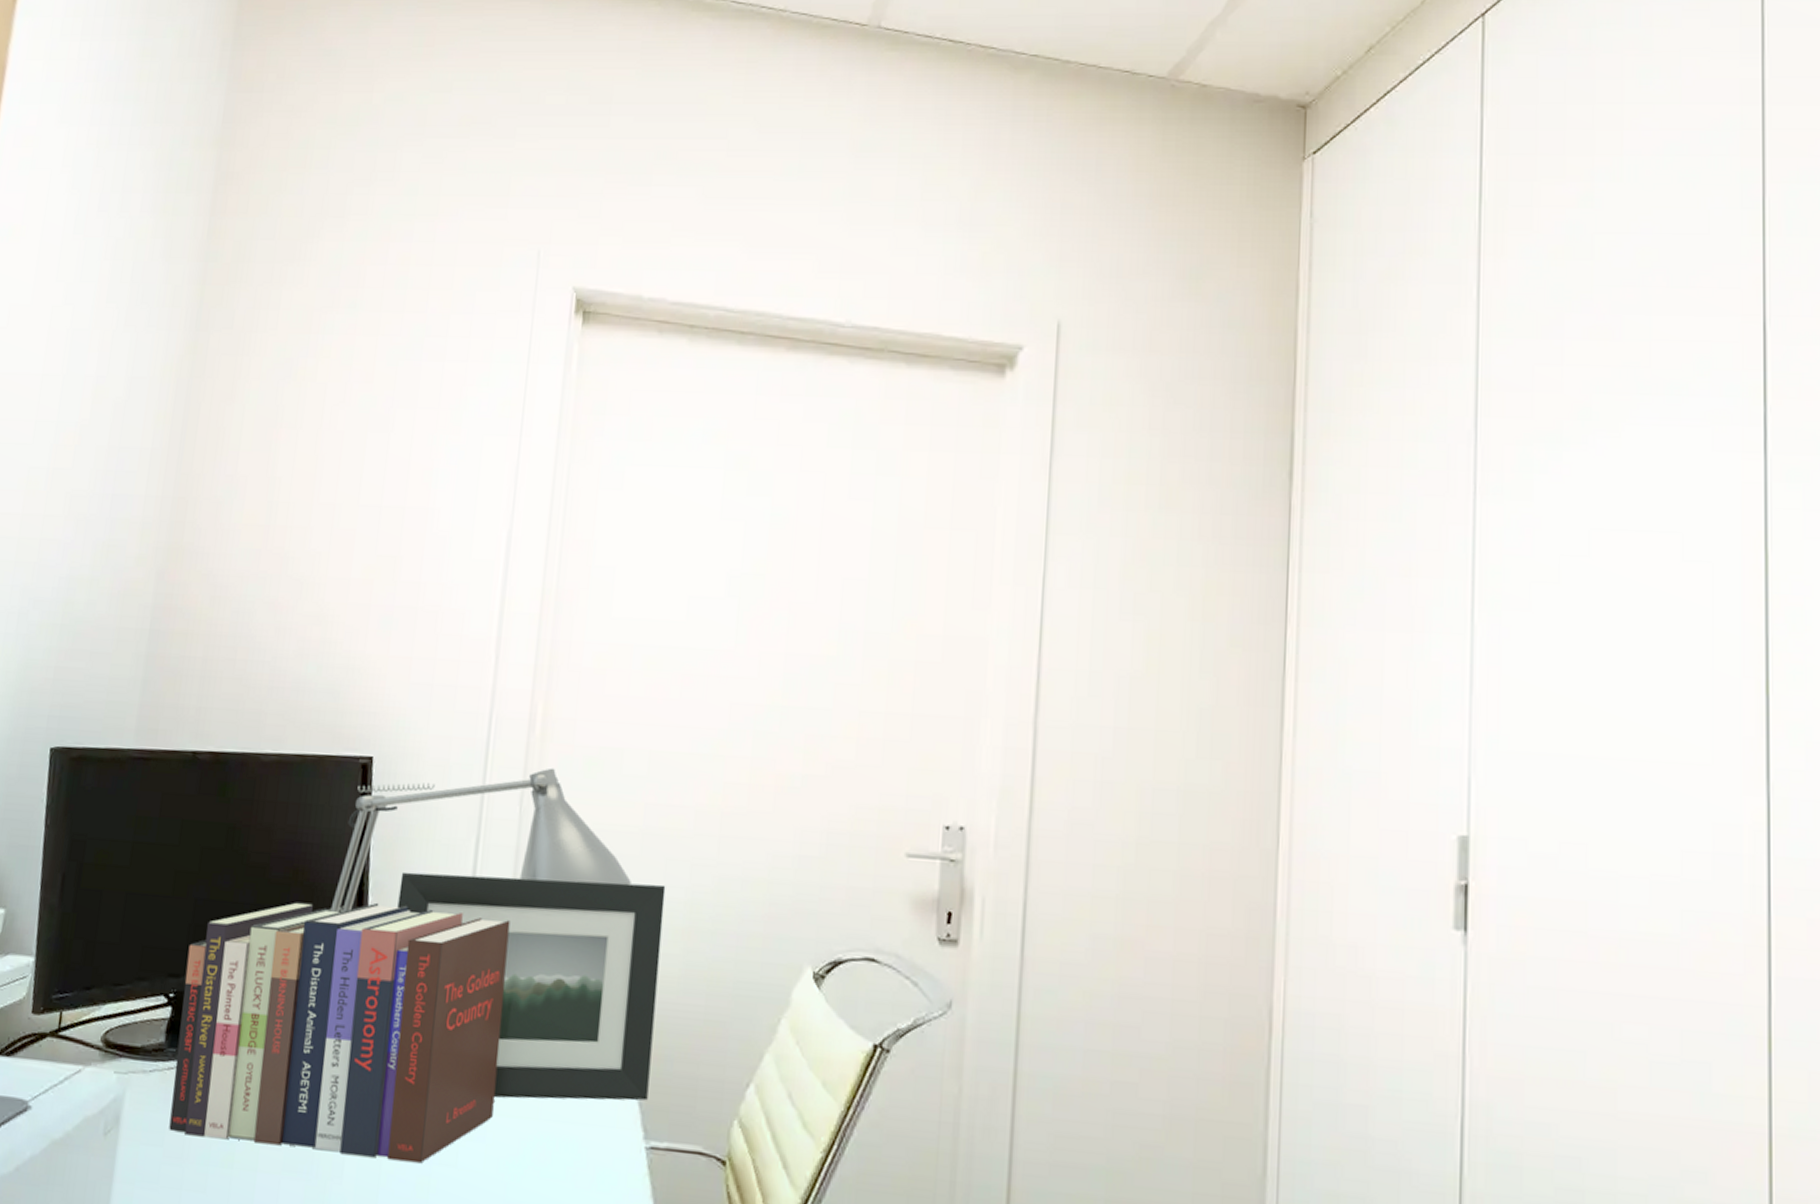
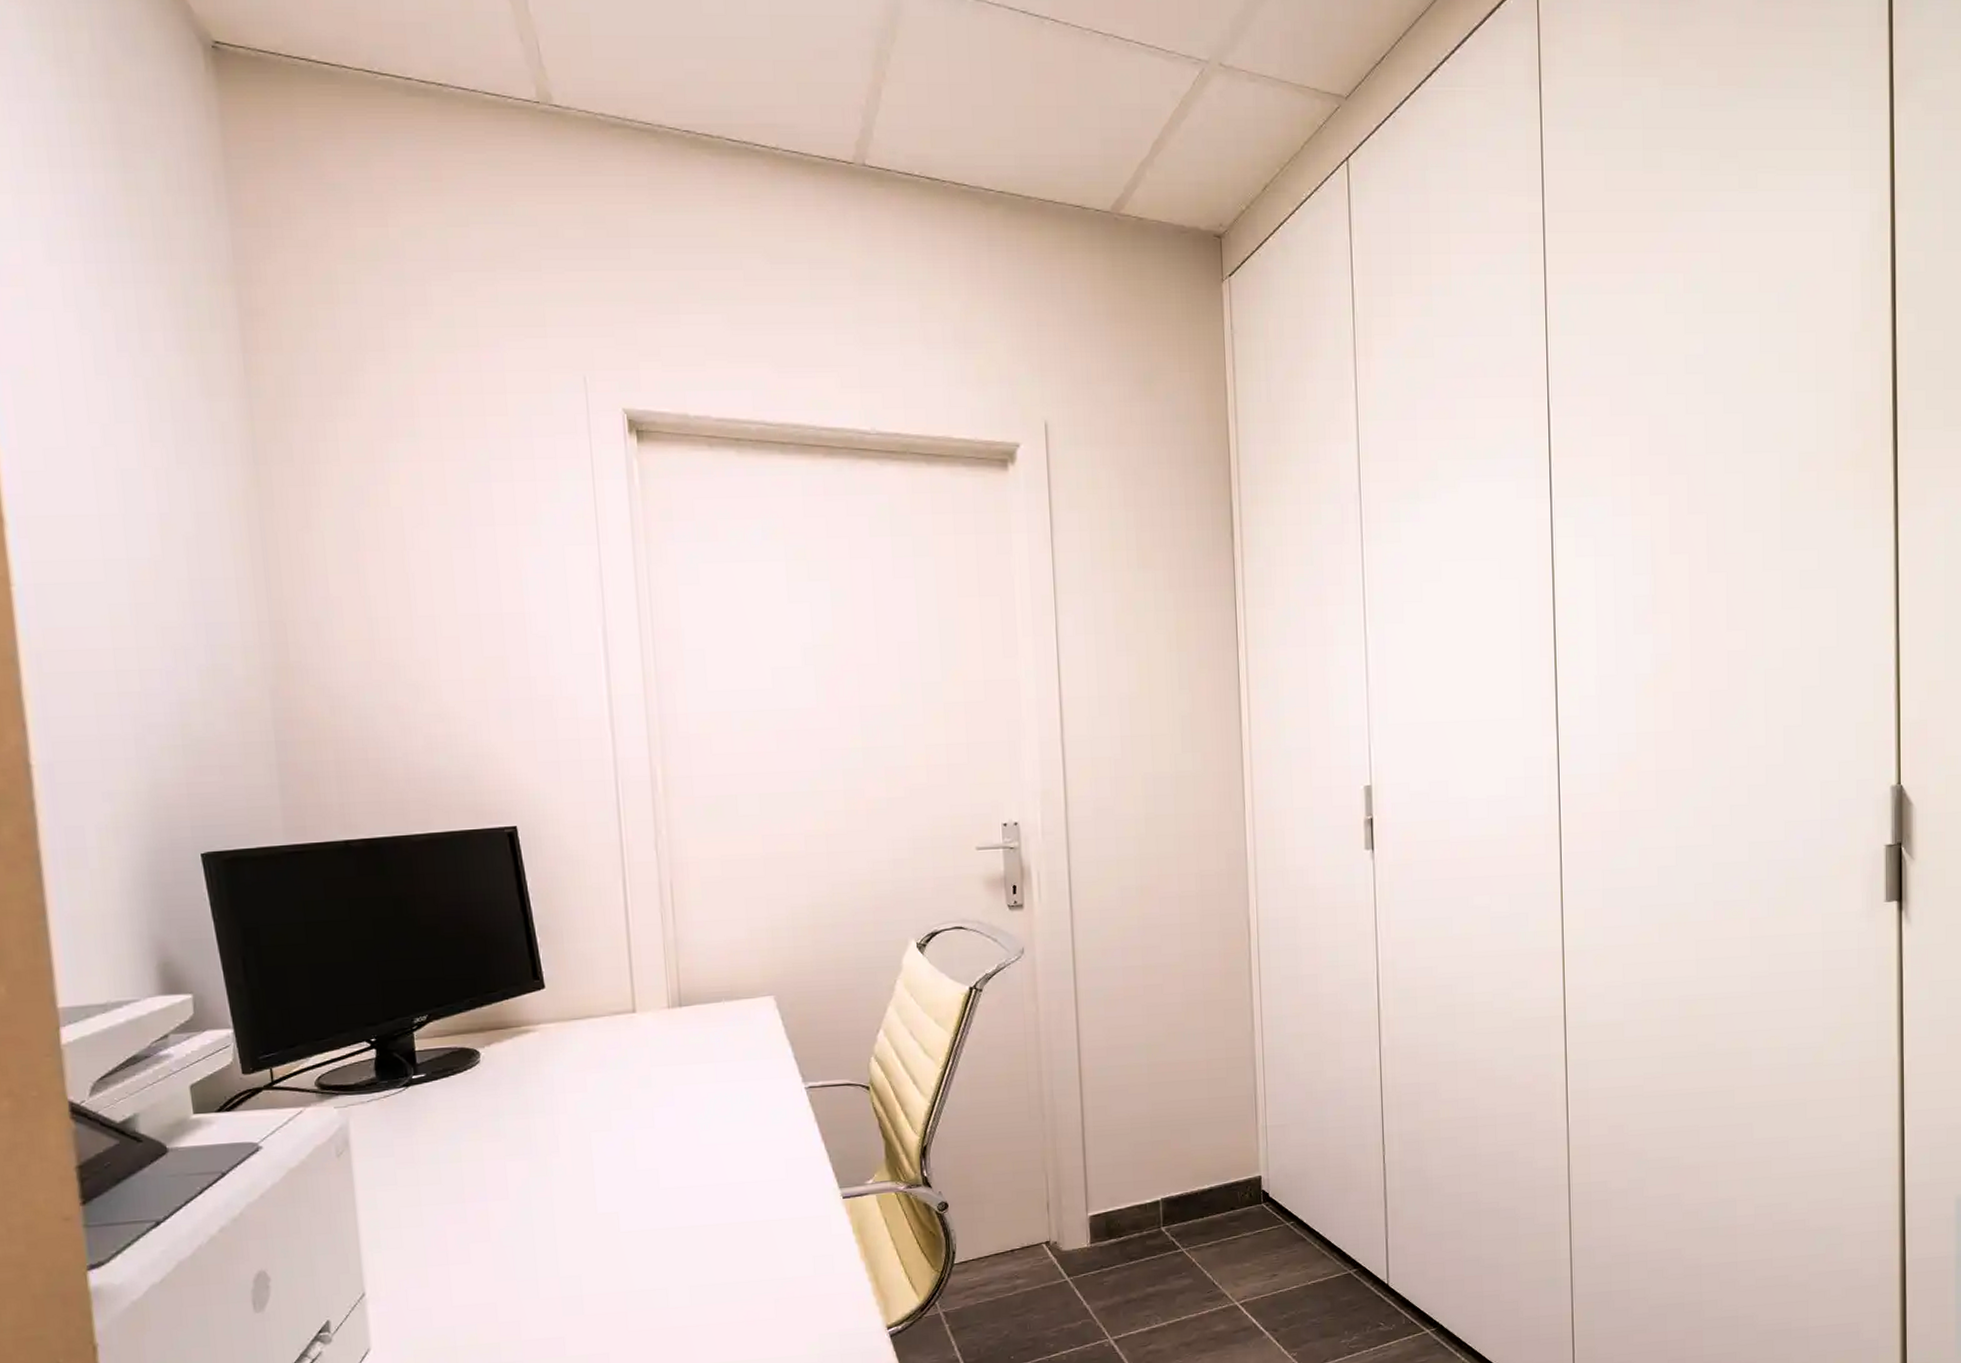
books: present [169,902,510,1164] -> none [380,939,677,1144]
desk lamp: present [326,767,631,914] -> none [500,817,761,955]
picture frame: present [397,871,666,1101] -> none [562,895,801,1072]

